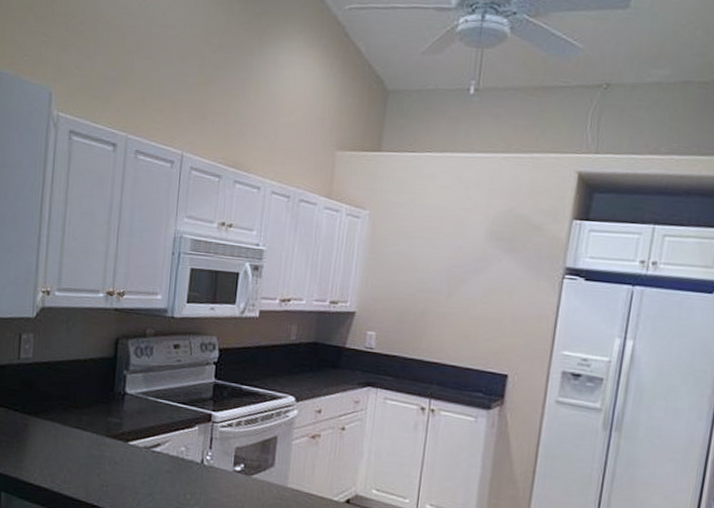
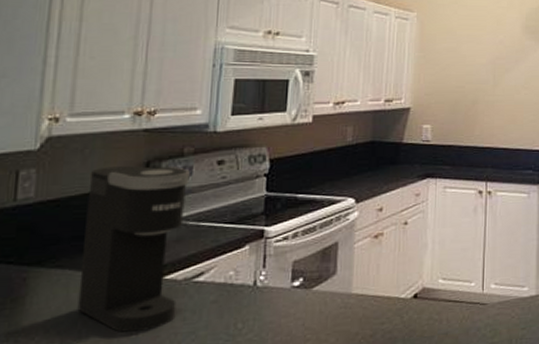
coffee maker: none [63,339,151,486] -> present [77,165,190,333]

